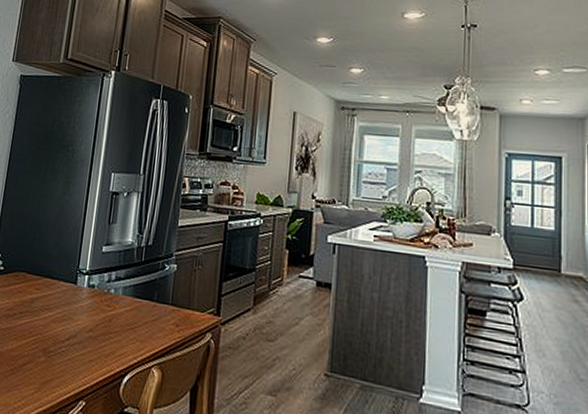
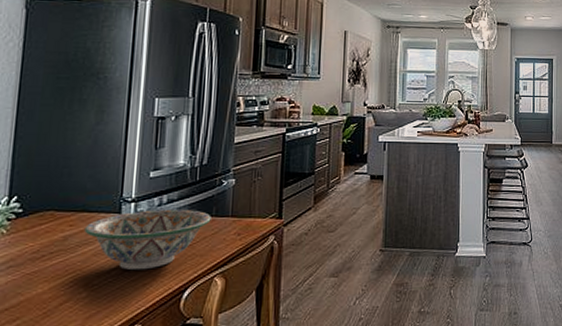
decorative bowl: none [47,284,153,346] -> present [84,209,211,271]

